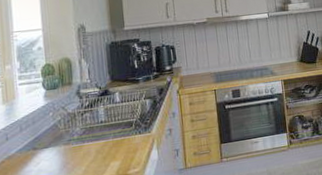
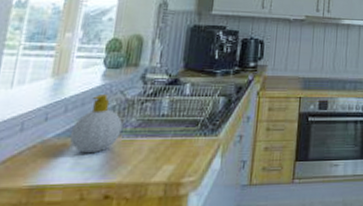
soap bottle: none [29,112,70,162] -> present [69,95,123,154]

